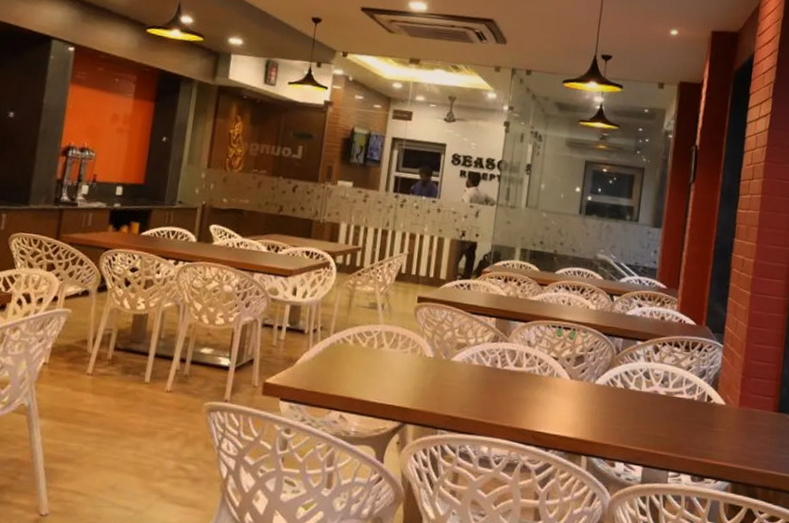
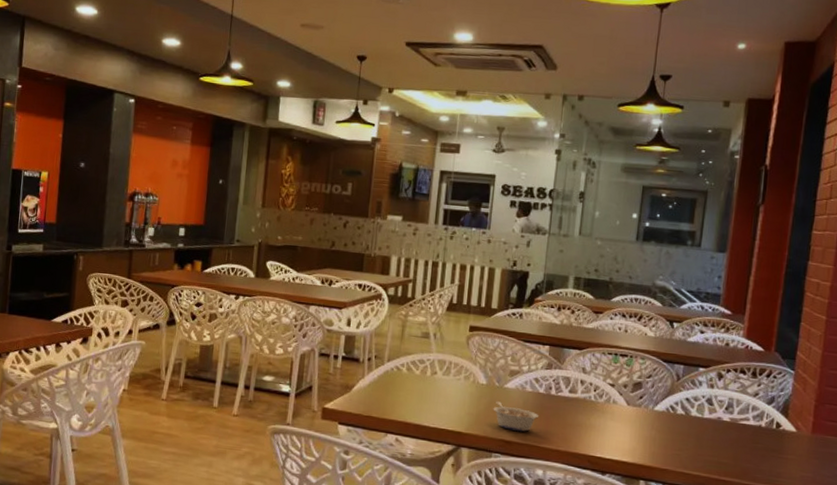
legume: none [439,375,485,407] -> present [493,401,540,432]

